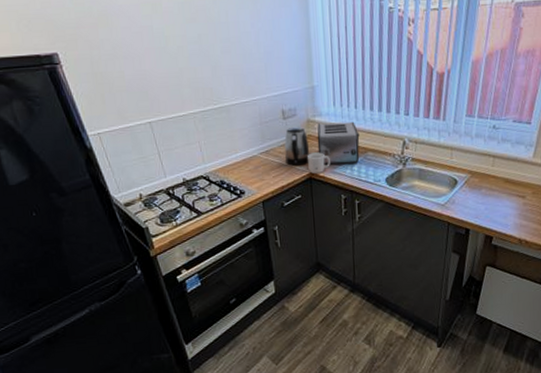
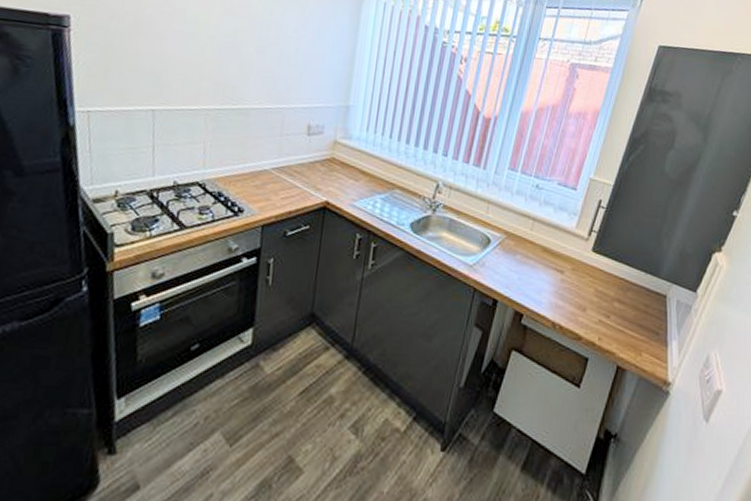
kettle: present [284,126,310,167] -> none [300,145,331,192]
mug: present [308,152,330,174] -> none [324,178,352,204]
toaster: present [317,121,360,166] -> none [339,147,390,201]

